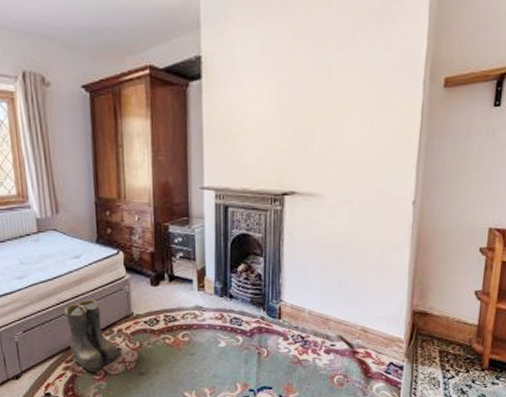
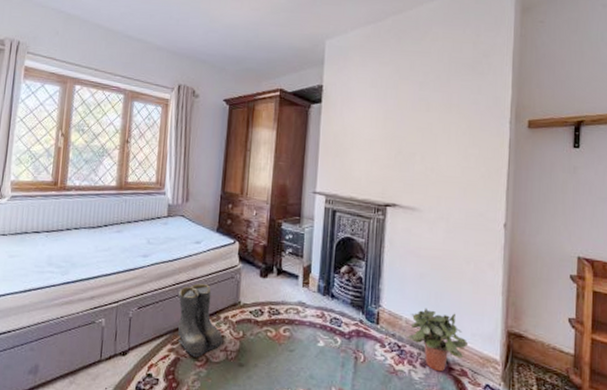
potted plant: none [311,297,373,357] -> present [407,308,469,372]

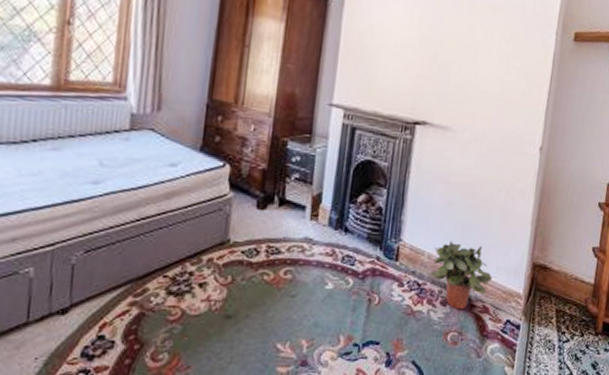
boots: present [177,283,225,357] -> none [142,218,208,311]

